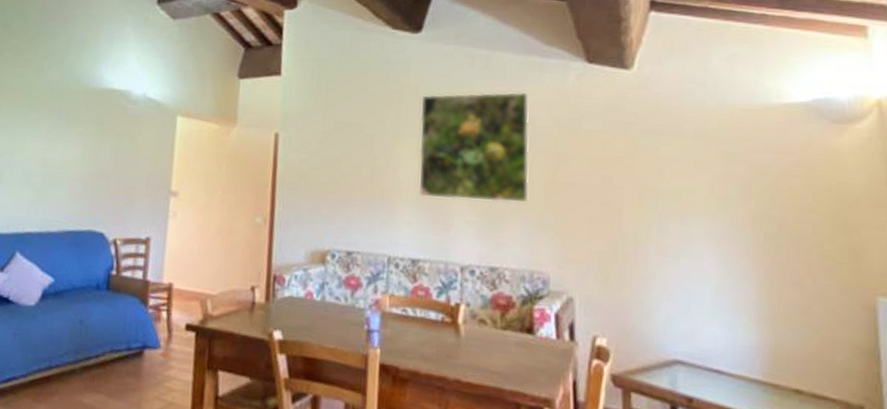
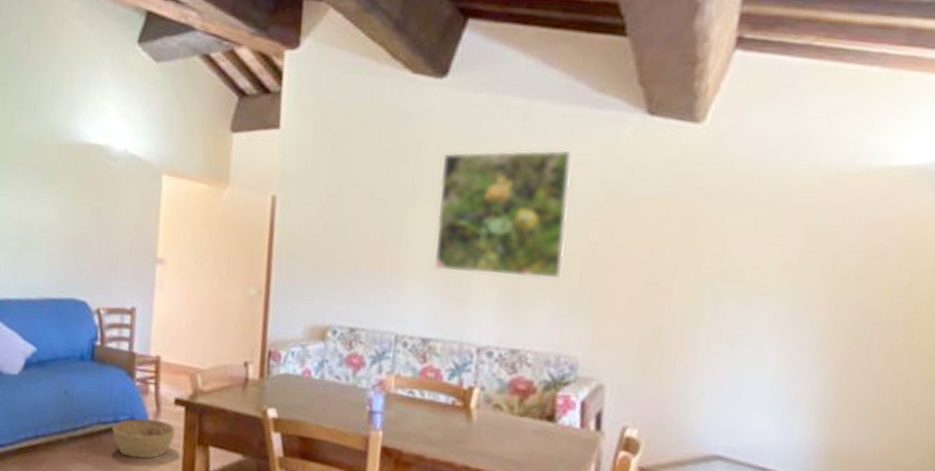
basket: none [125,345,187,386] -> present [112,418,176,459]

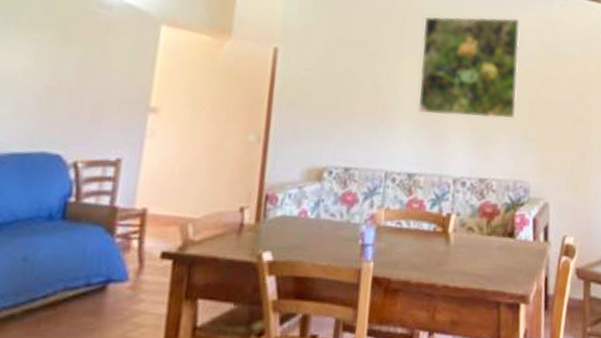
basket: present [112,418,176,459] -> none [82,277,161,324]

